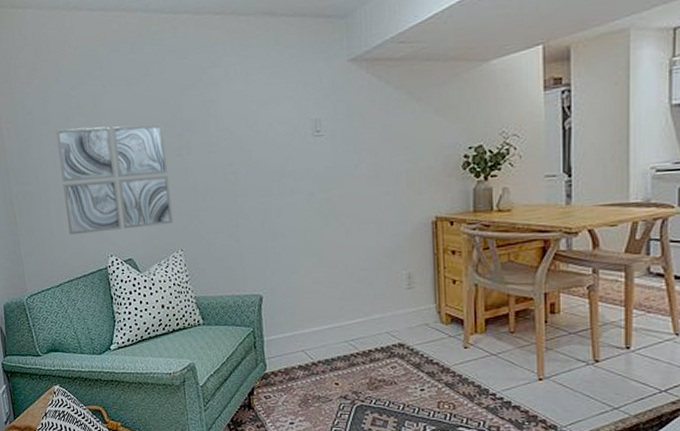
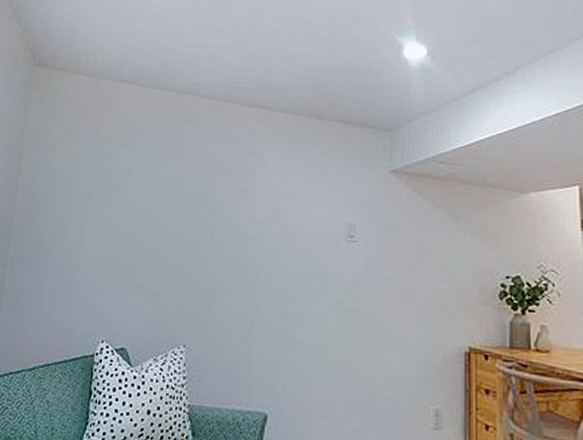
wall art: present [55,124,173,234] -> none [61,193,190,315]

